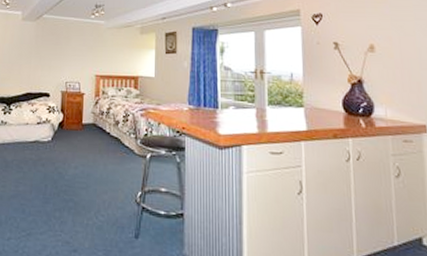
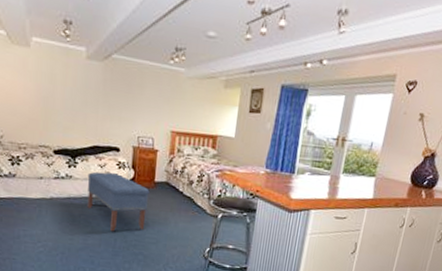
bench: none [19,117,78,177] -> present [87,171,150,232]

